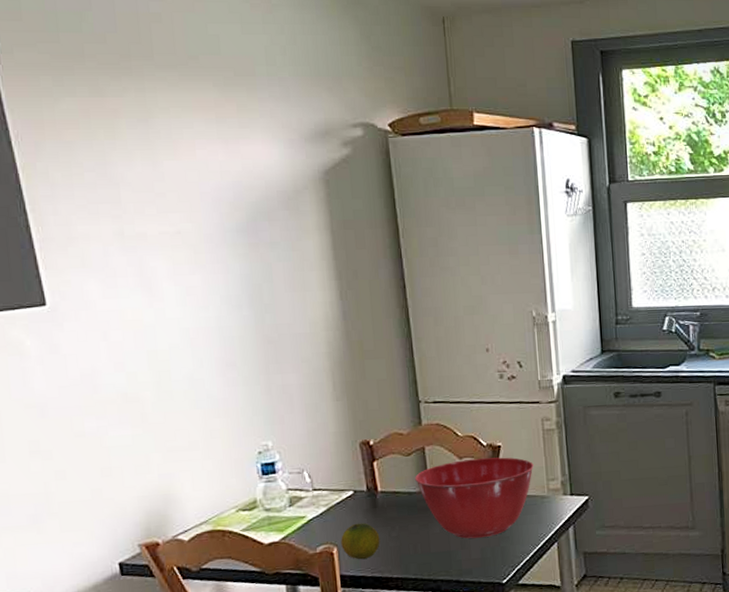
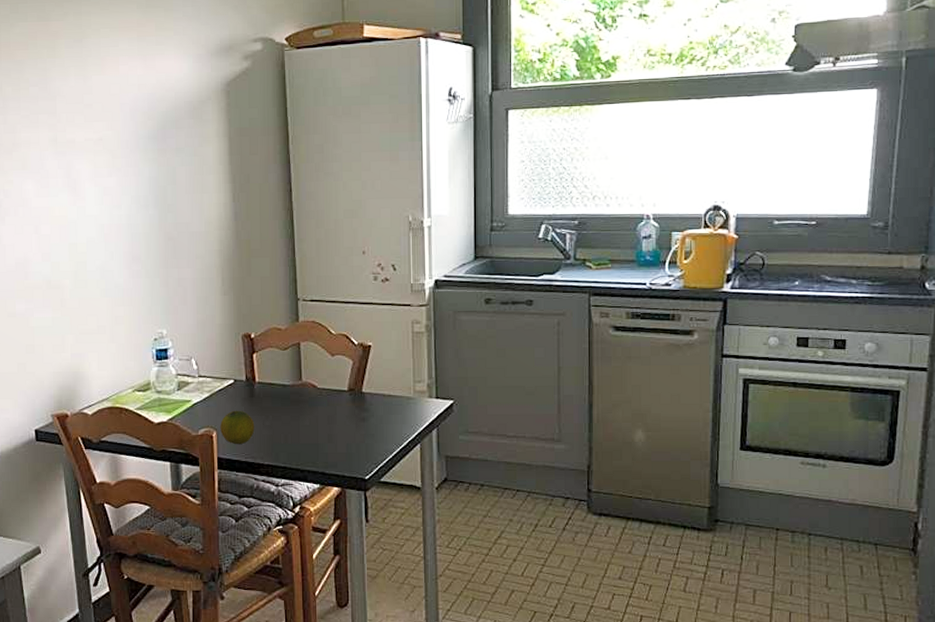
mixing bowl: present [415,457,534,539] -> none [290,357,402,433]

